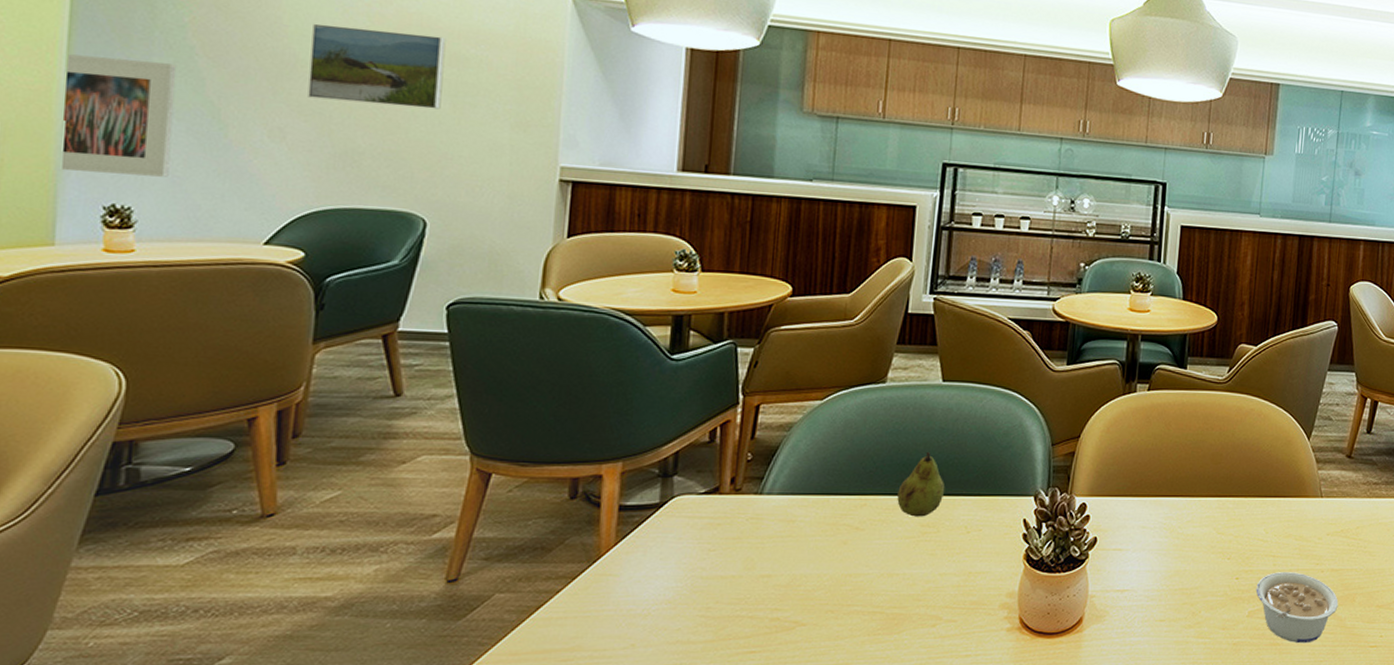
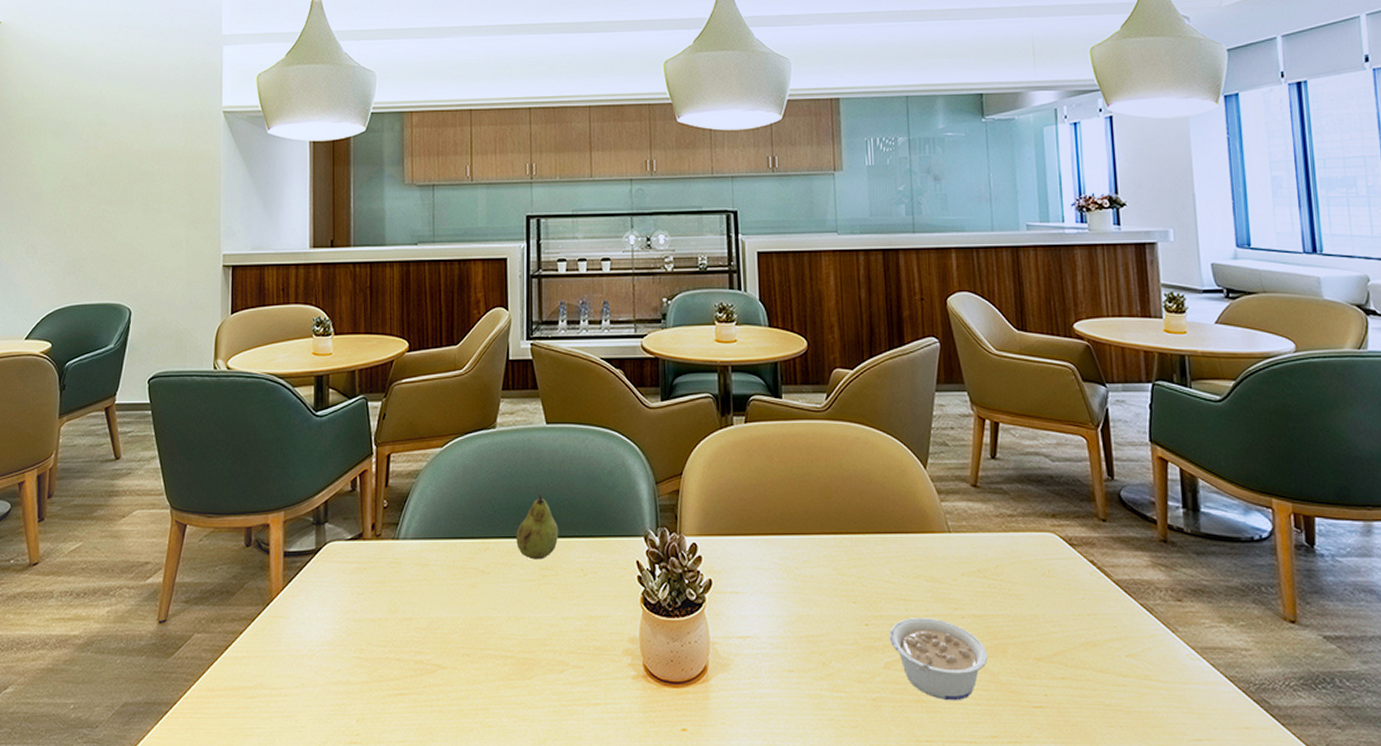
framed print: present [308,23,446,110] -> none [50,158,138,219]

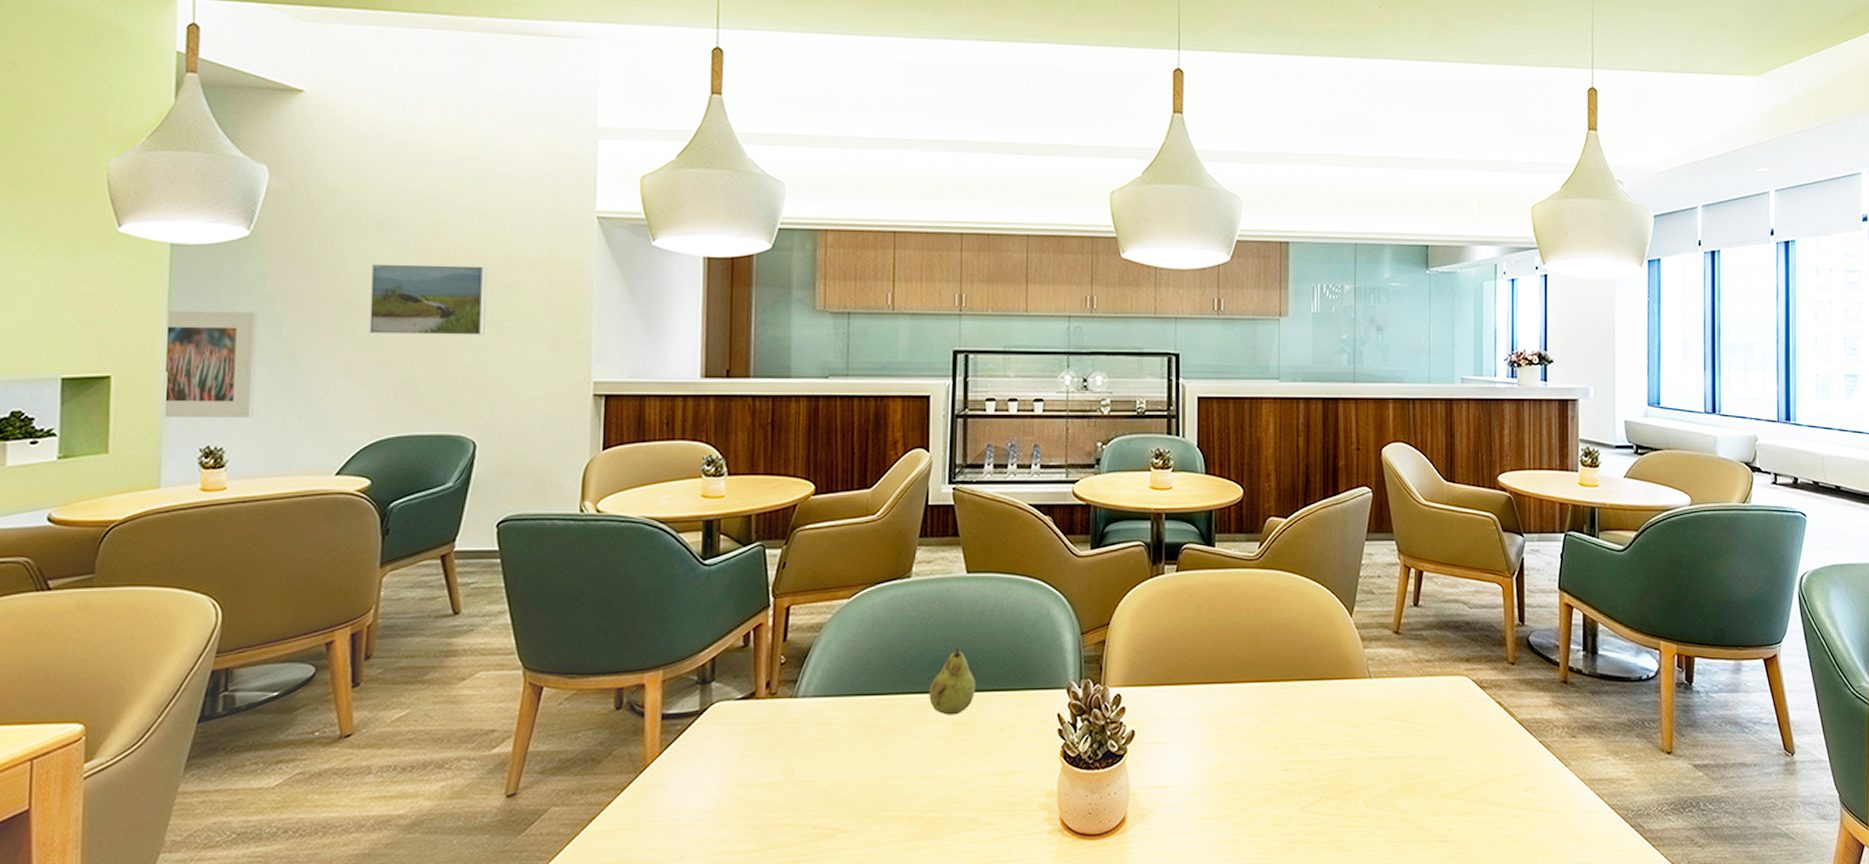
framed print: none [50,158,138,219] -> present [369,263,487,335]
legume: present [889,617,988,701] -> none [1307,760,1399,840]

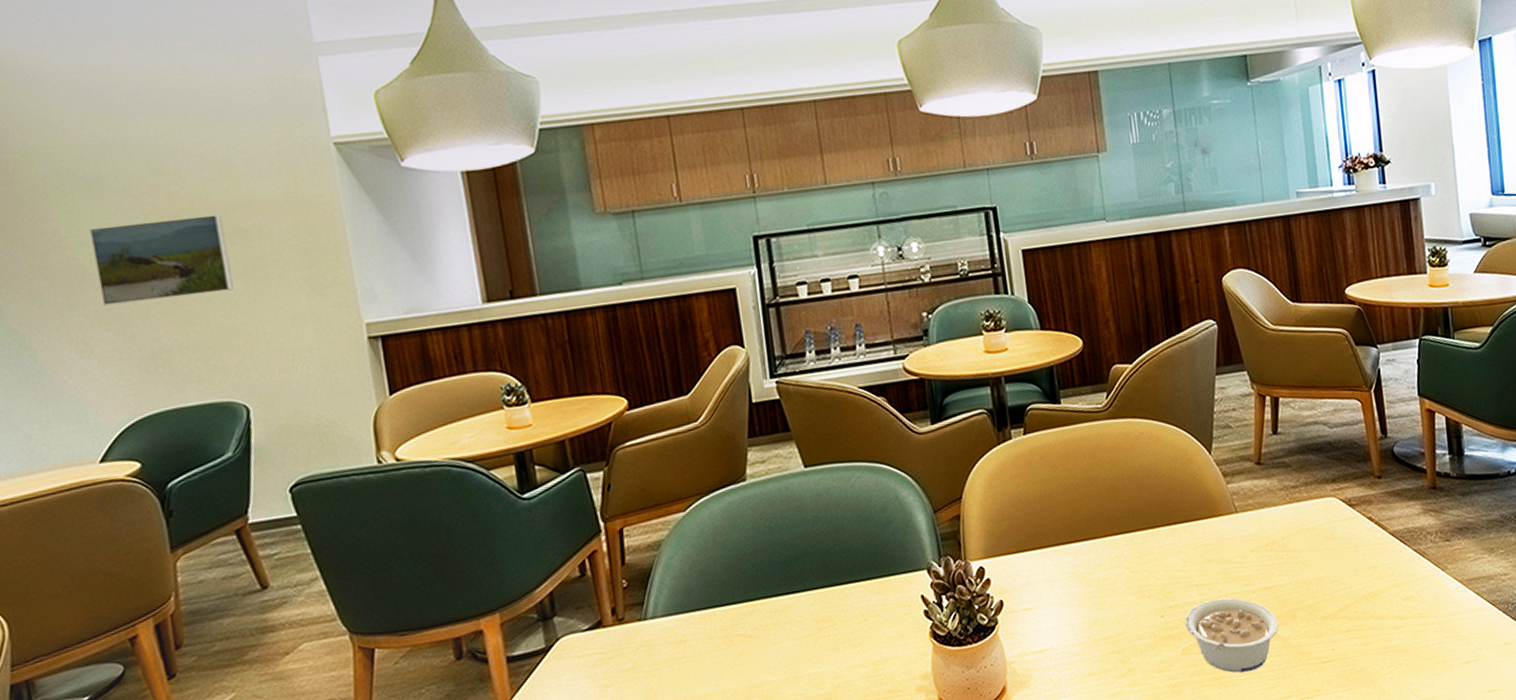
fruit: present [929,647,976,715] -> none [783,544,833,615]
legume: none [1307,760,1399,840] -> present [1184,597,1279,673]

